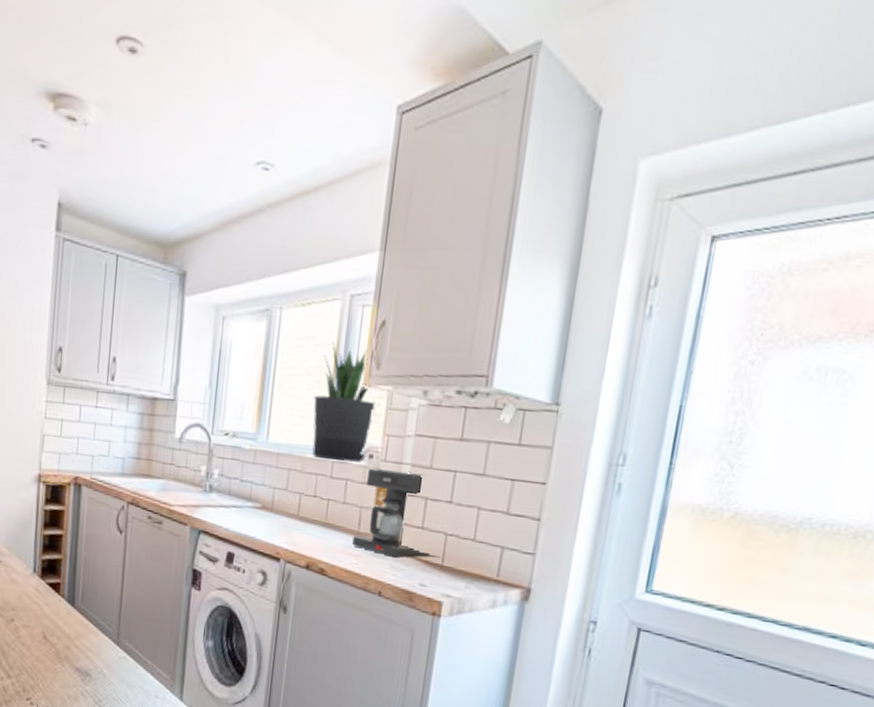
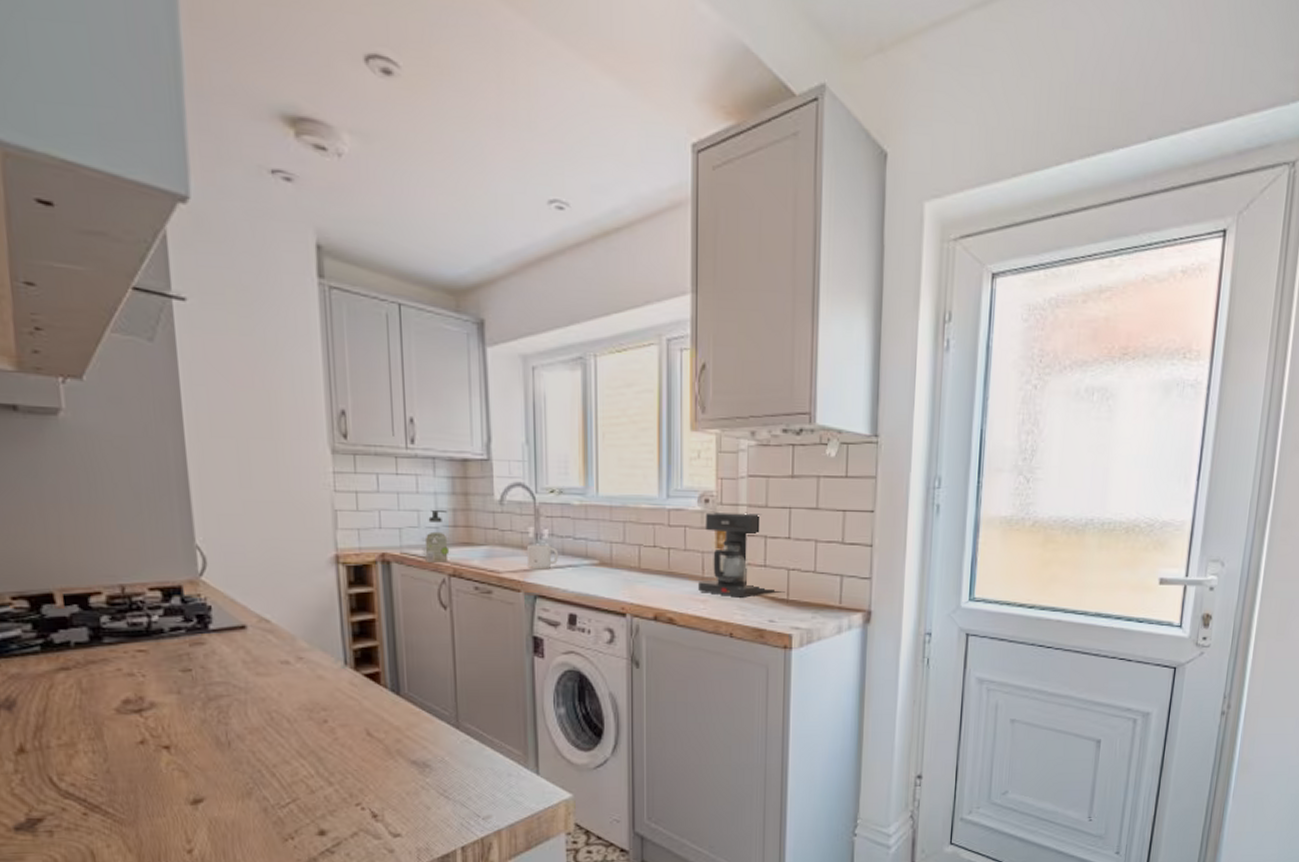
soap dispenser: none [107,441,134,491] -> present [421,509,450,563]
mug: none [196,482,226,508] -> present [526,545,559,570]
planter: present [312,342,376,463] -> none [642,388,705,509]

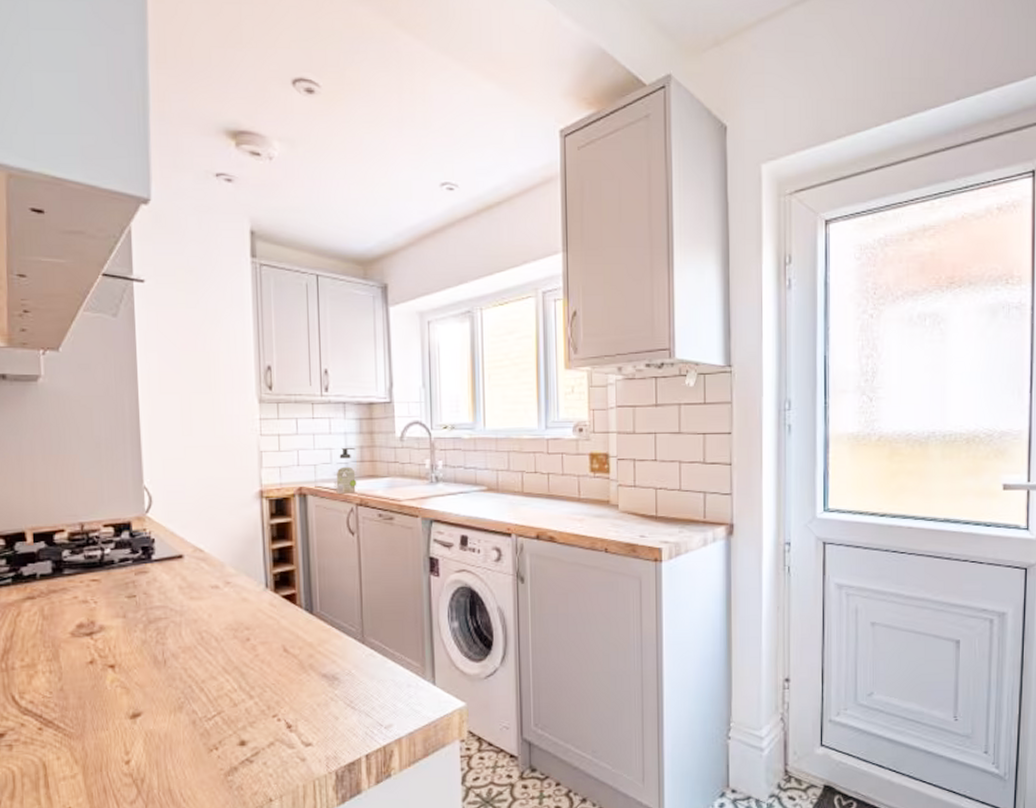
mug: present [526,545,559,570] -> none [423,475,452,497]
coffee maker: present [698,512,786,598] -> none [575,439,654,516]

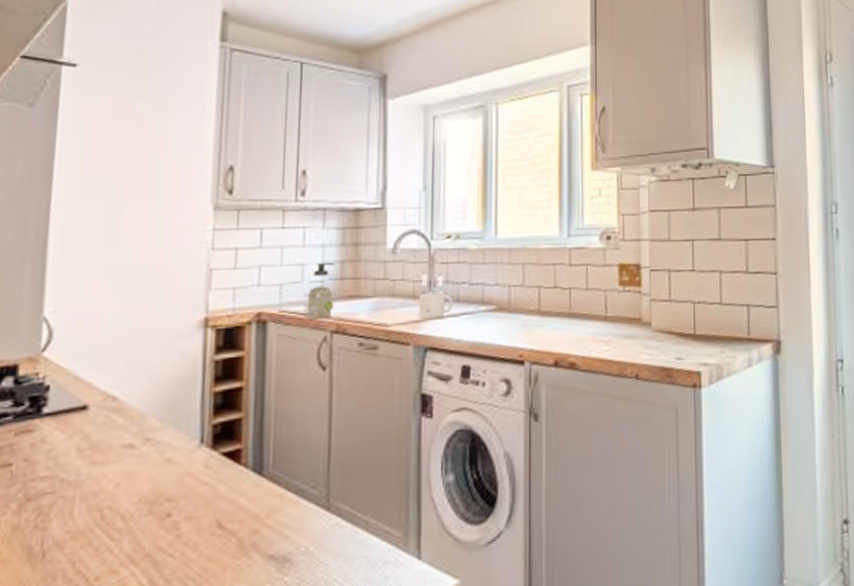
mug: none [423,475,452,497] -> present [418,293,454,320]

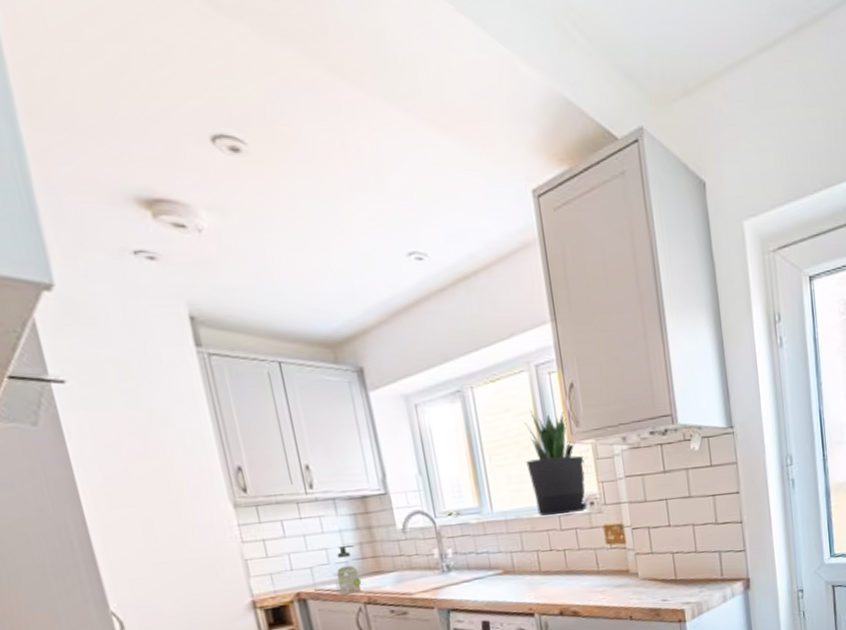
mug: present [418,293,454,320] -> none [433,563,465,587]
planter: none [542,131,606,248] -> present [524,410,587,516]

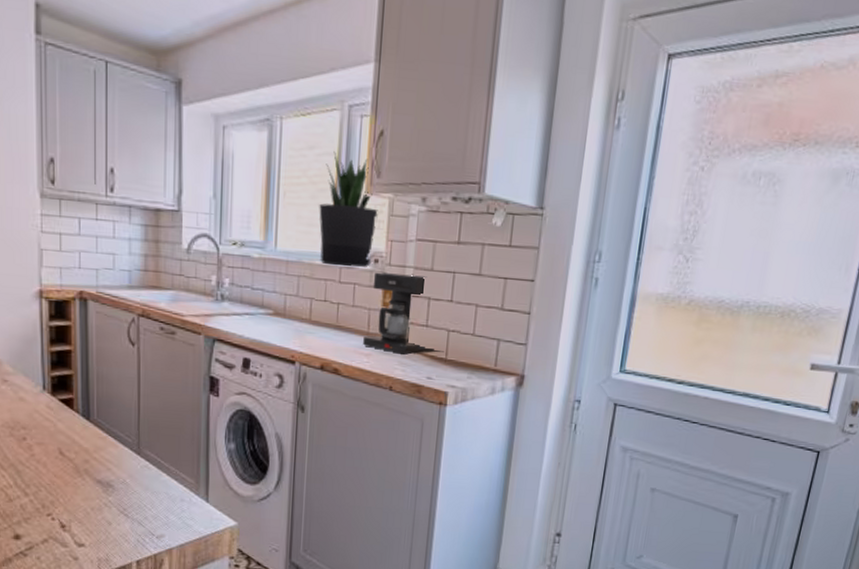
soap dispenser: present [333,545,362,595] -> none [115,253,140,303]
coffee maker: none [592,508,673,585] -> present [363,272,444,355]

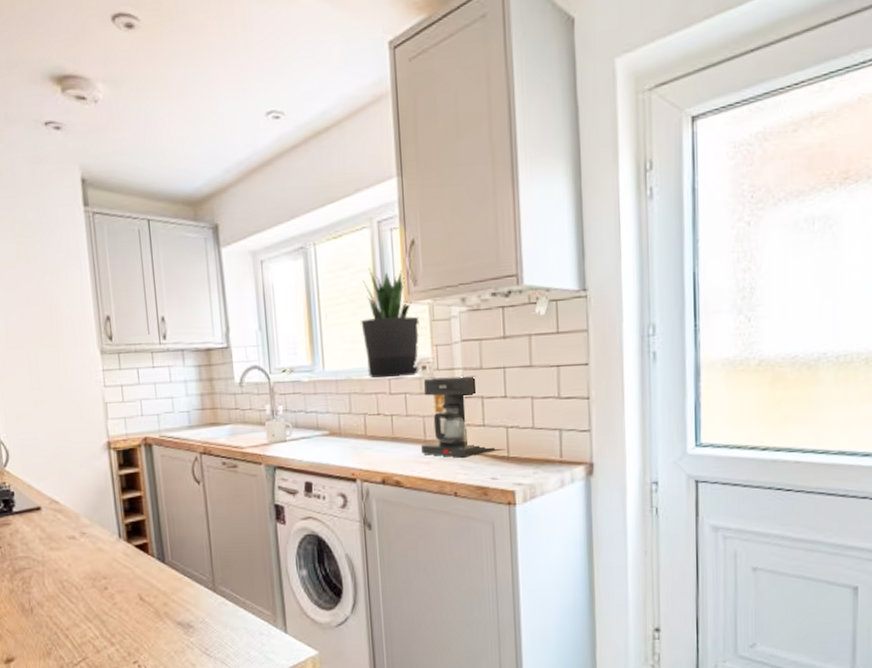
mug: none [208,292,238,316] -> present [264,420,294,444]

